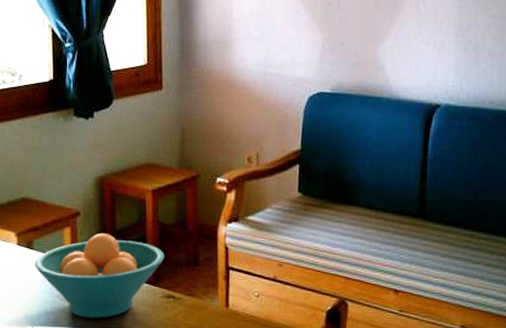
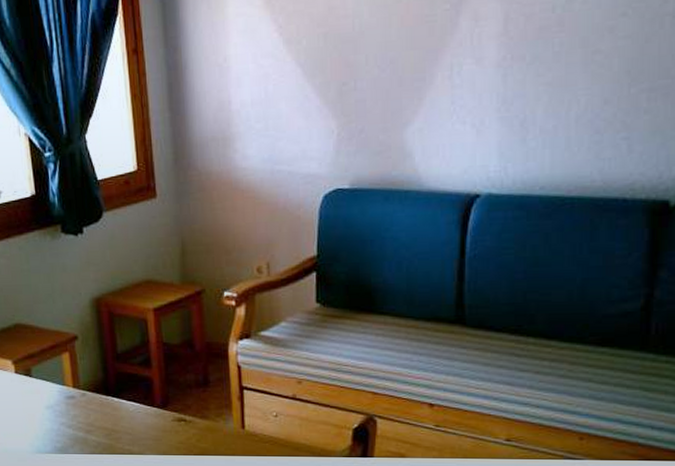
fruit bowl: present [35,233,165,319] -> none [35,357,173,445]

